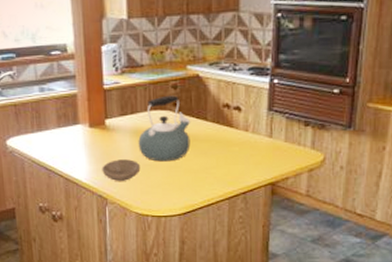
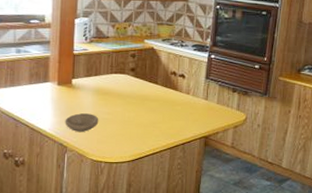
kettle: present [138,95,191,162] -> none [98,62,144,117]

